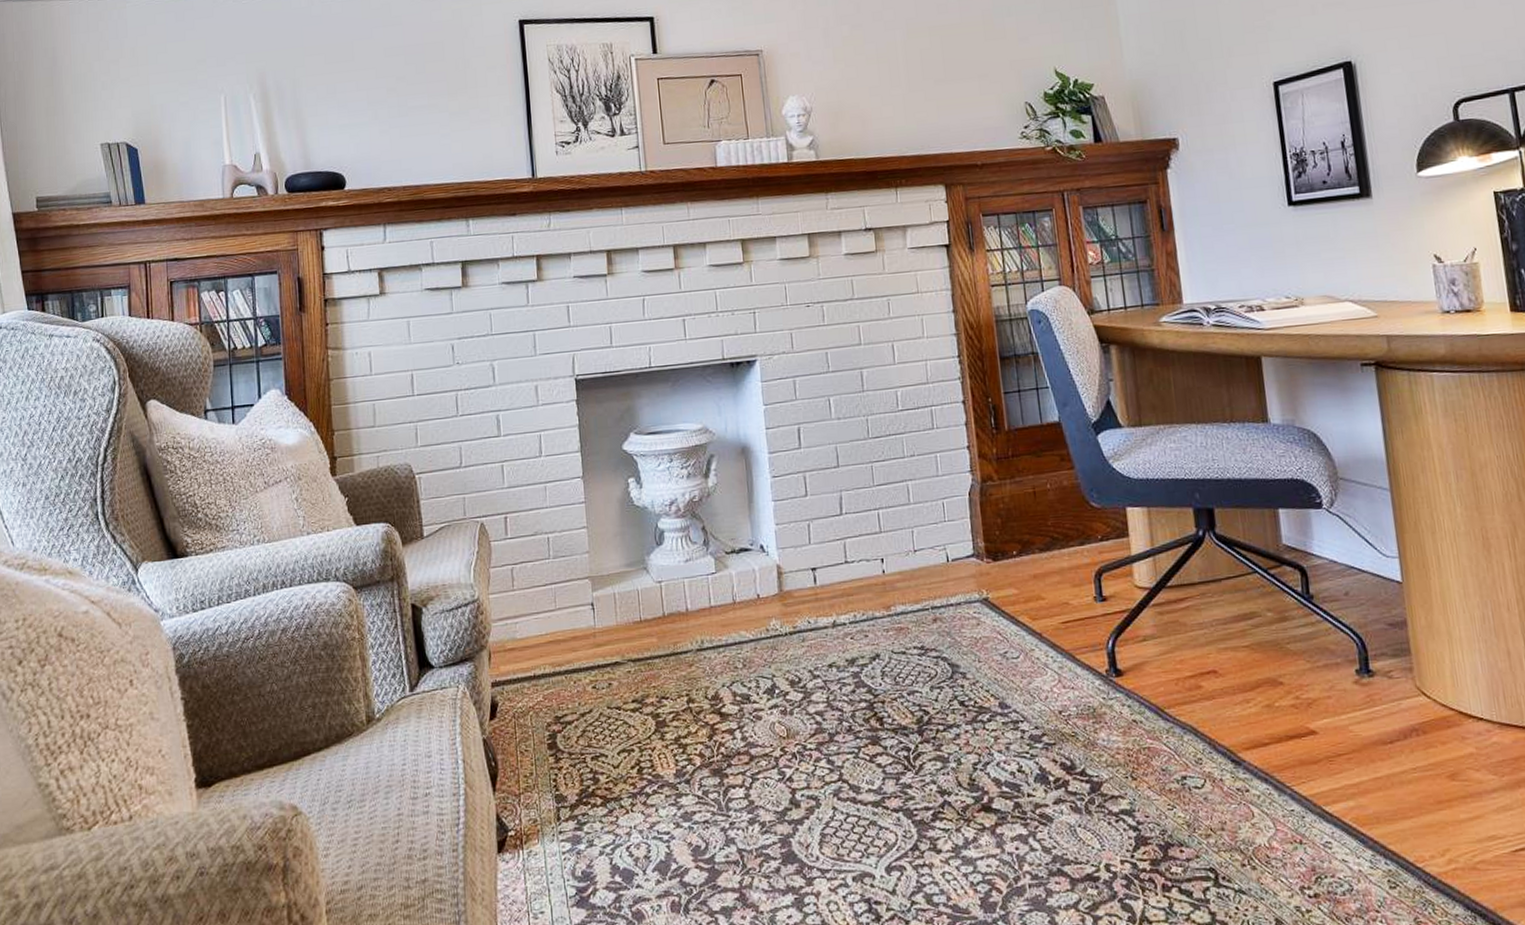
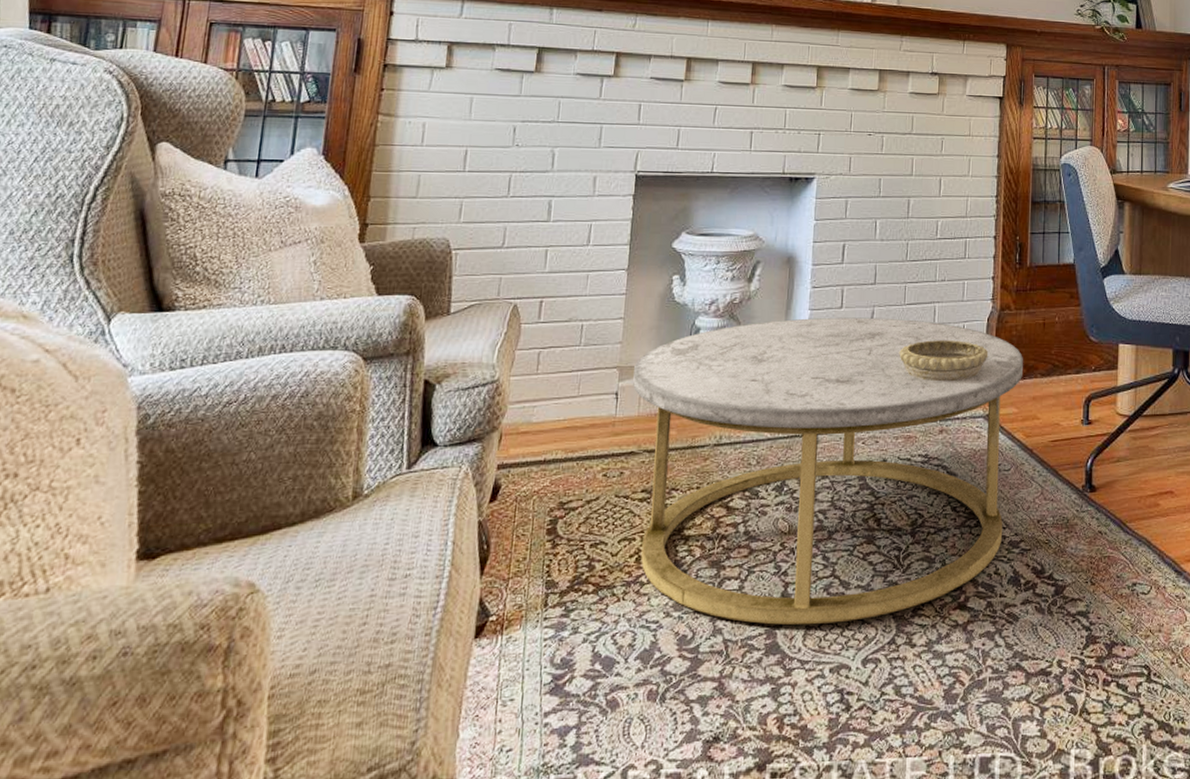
coffee table: none [605,501,1021,833] -> present [633,317,1023,625]
decorative bowl: none [875,519,976,566] -> present [899,340,989,381]

